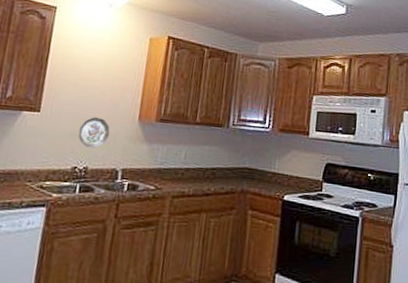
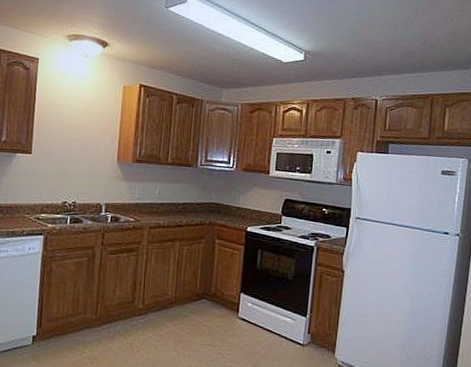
decorative plate: present [78,117,110,148] -> none [66,158,93,186]

